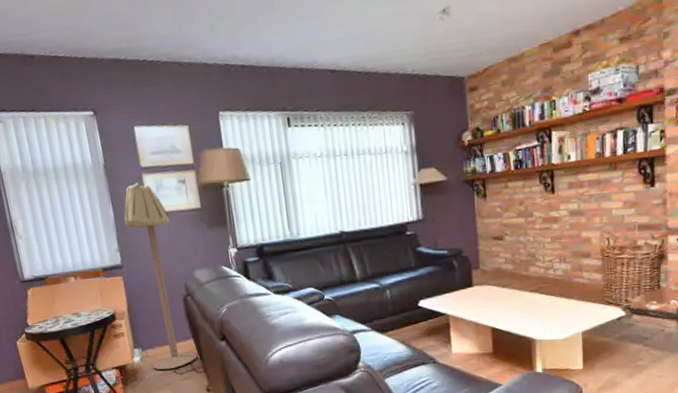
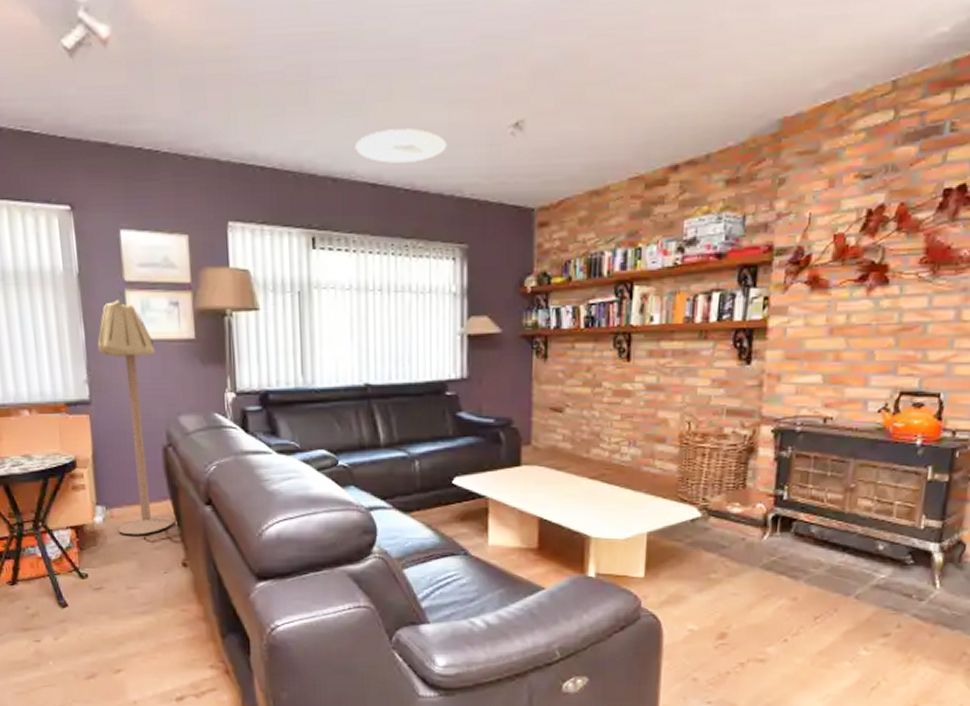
ceiling light: none [315,22,389,53] -> present [355,128,447,163]

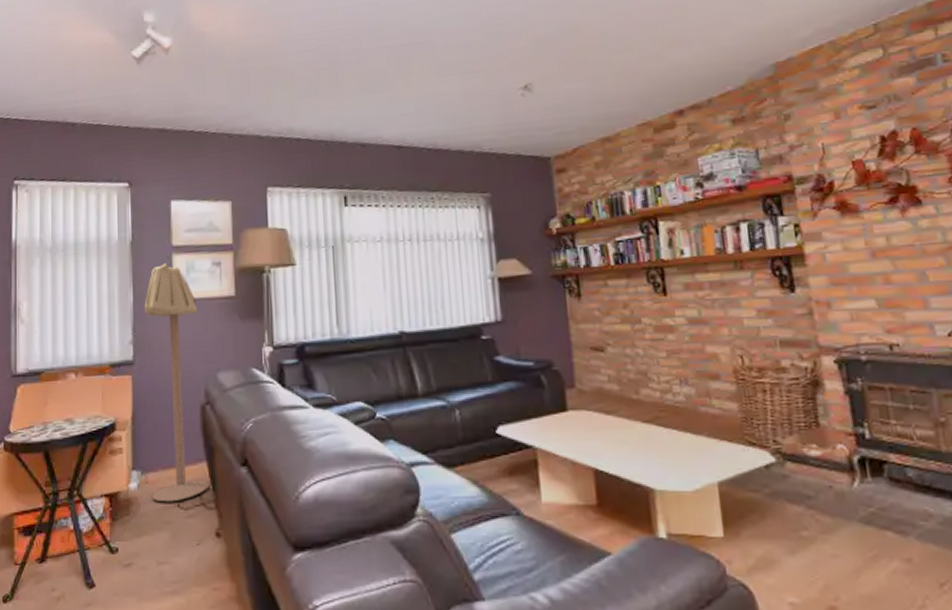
ceiling light: present [355,128,447,163] -> none [380,97,464,128]

